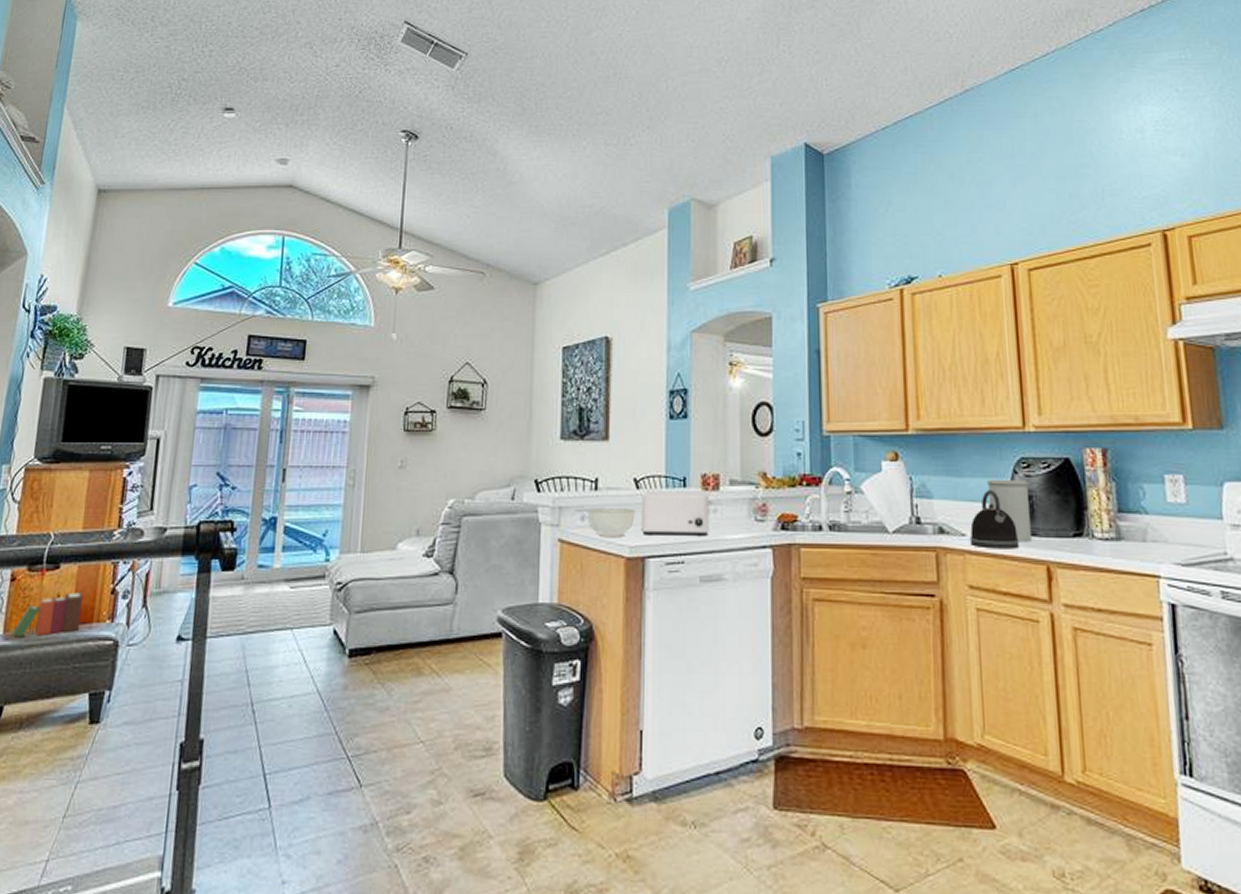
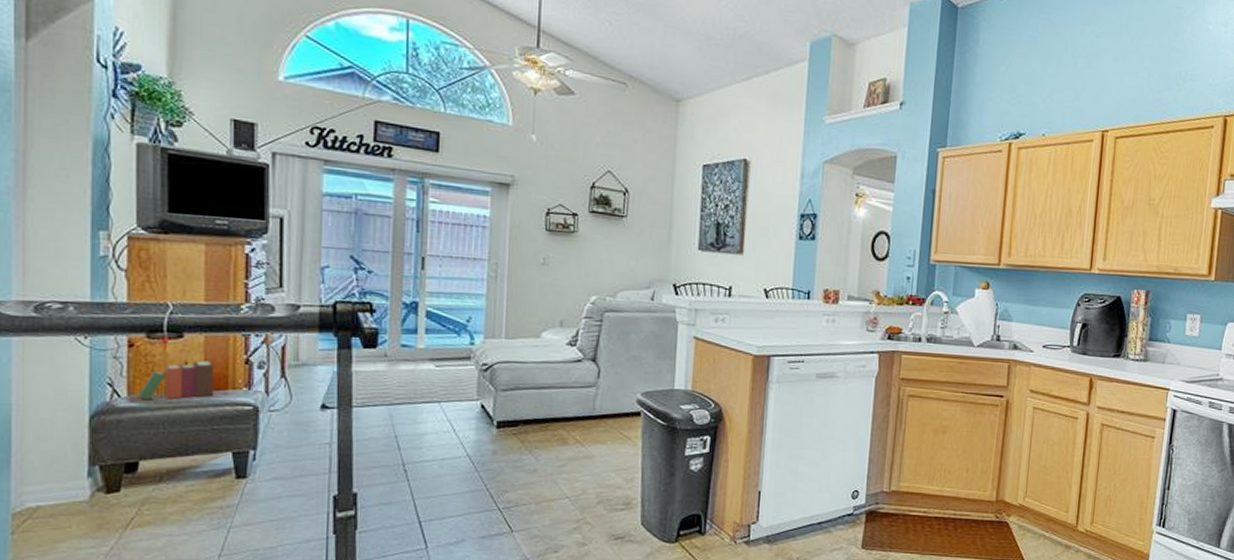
bowl: present [587,508,635,538] -> none [720,312,764,339]
toaster: present [641,491,712,537] -> none [768,300,832,342]
kettle: present [969,490,1020,549] -> none [1035,317,1073,364]
canister: present [987,479,1031,543] -> none [1054,309,1088,360]

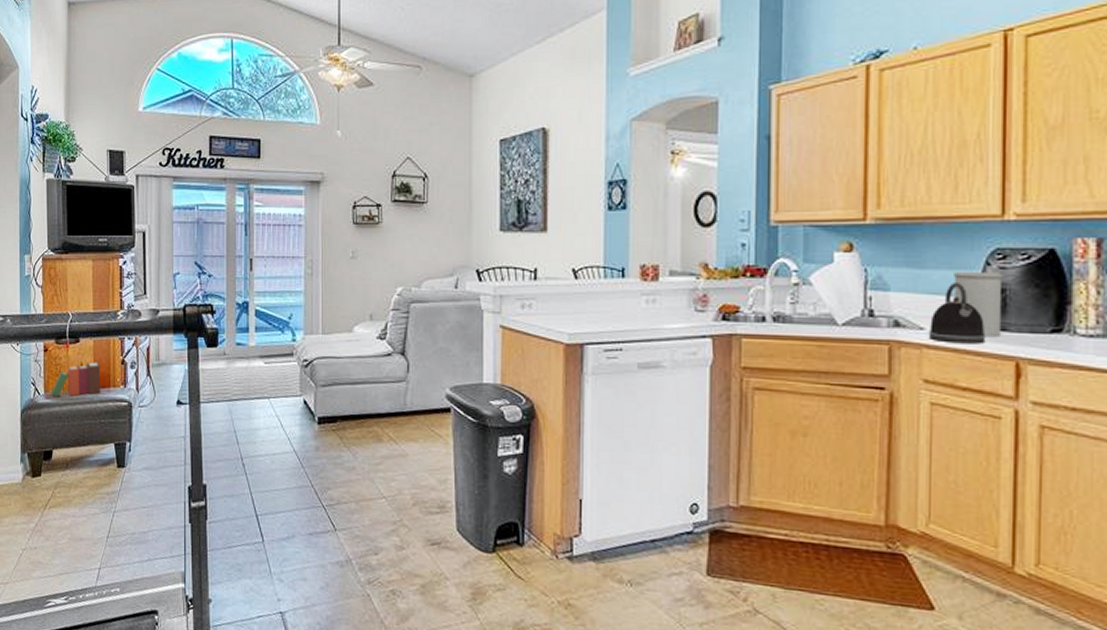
kettle: none [1035,317,1073,364] -> present [928,283,986,344]
canister: none [1054,309,1088,360] -> present [954,271,1003,338]

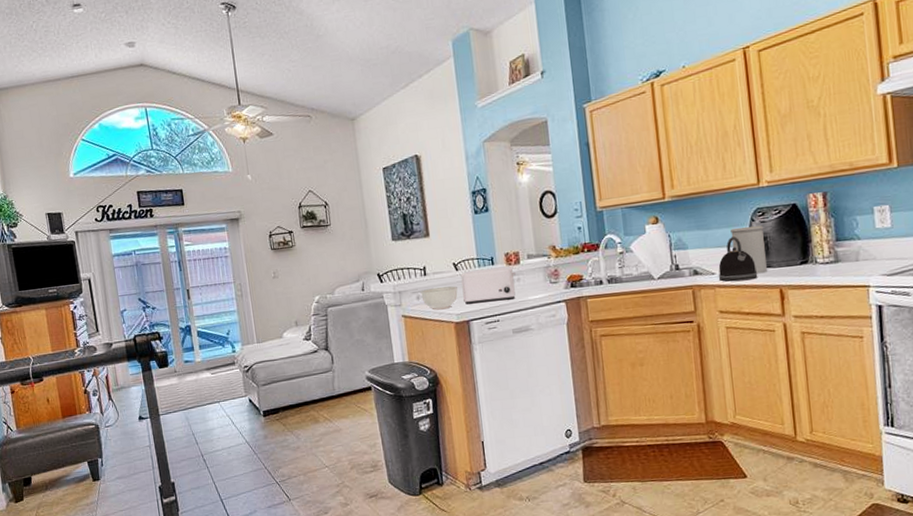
books: present [51,362,100,397] -> none [22,395,68,431]
bowl: none [527,297,574,326] -> present [421,286,458,310]
toaster: none [580,281,651,326] -> present [460,266,516,305]

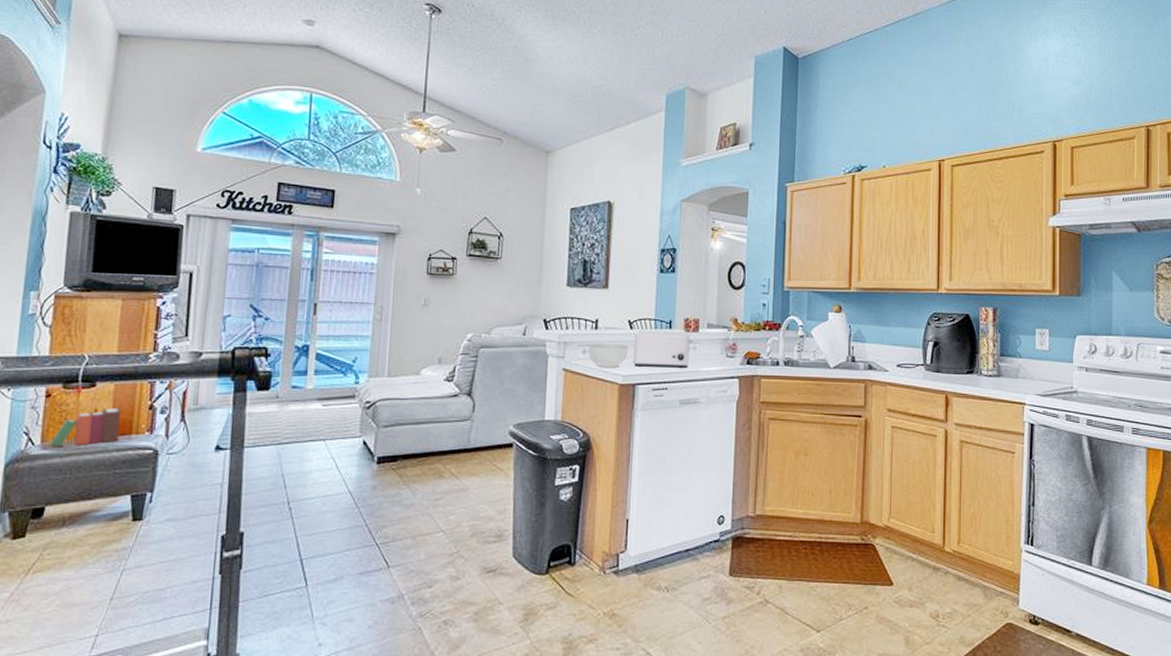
books: none [22,395,68,431] -> present [50,408,120,448]
kettle: present [718,236,758,282] -> none [890,337,927,382]
canister: present [730,225,767,274] -> none [907,328,938,378]

